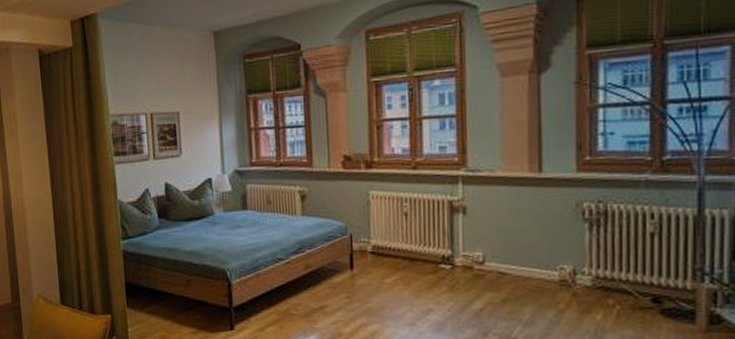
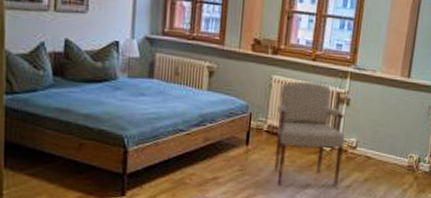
armchair: none [380,192,468,311] -> present [274,81,346,186]

